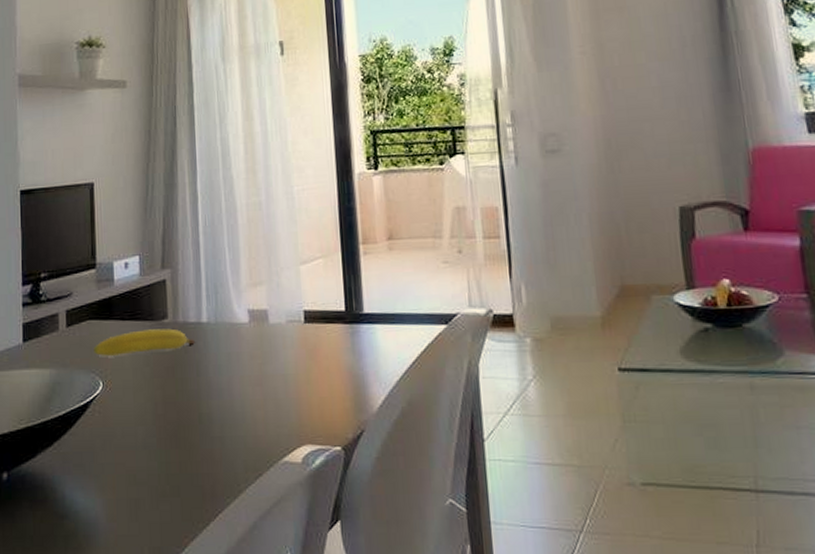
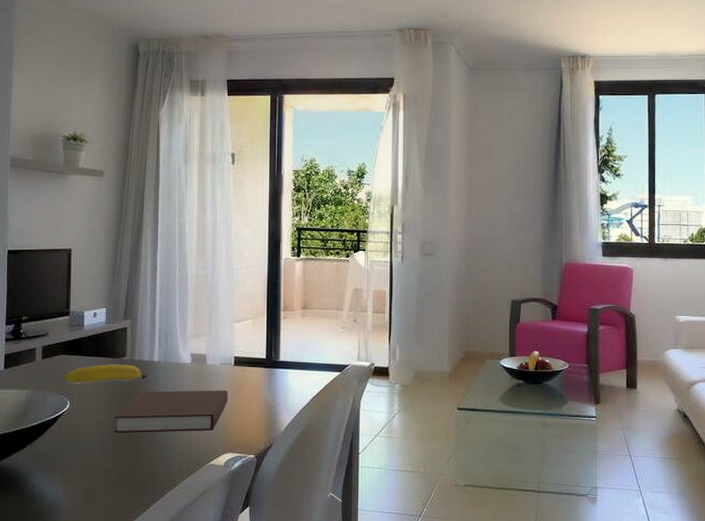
notebook: none [157,357,301,423] -> present [114,390,229,434]

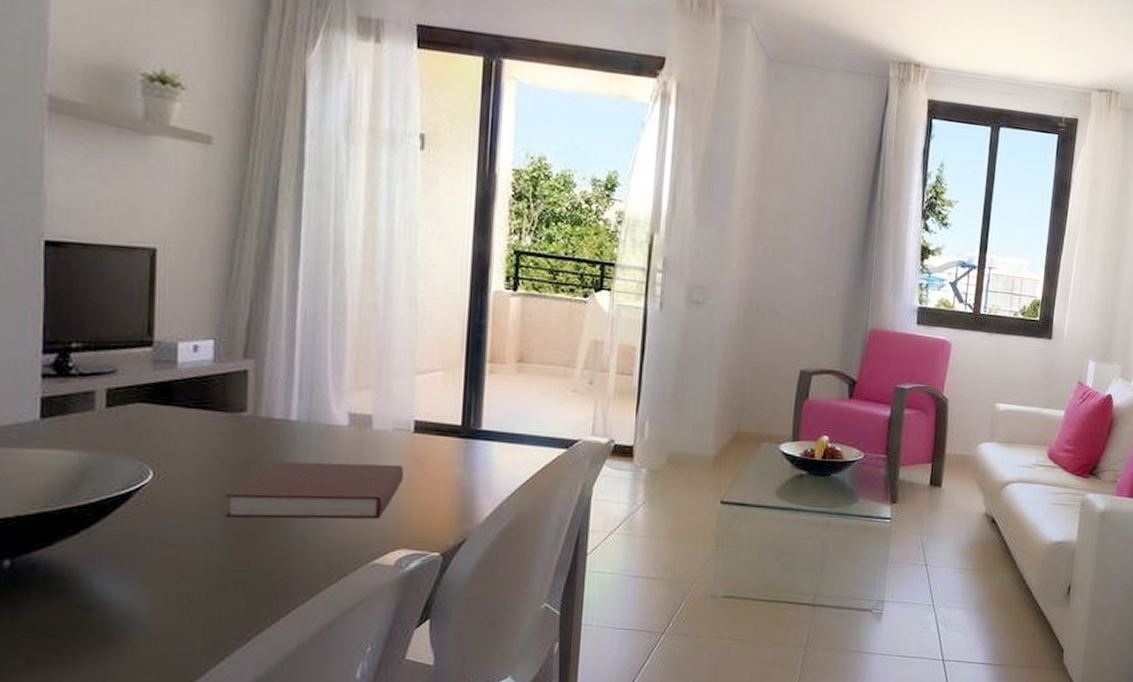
fruit: present [64,364,147,383] -> none [143,420,279,446]

